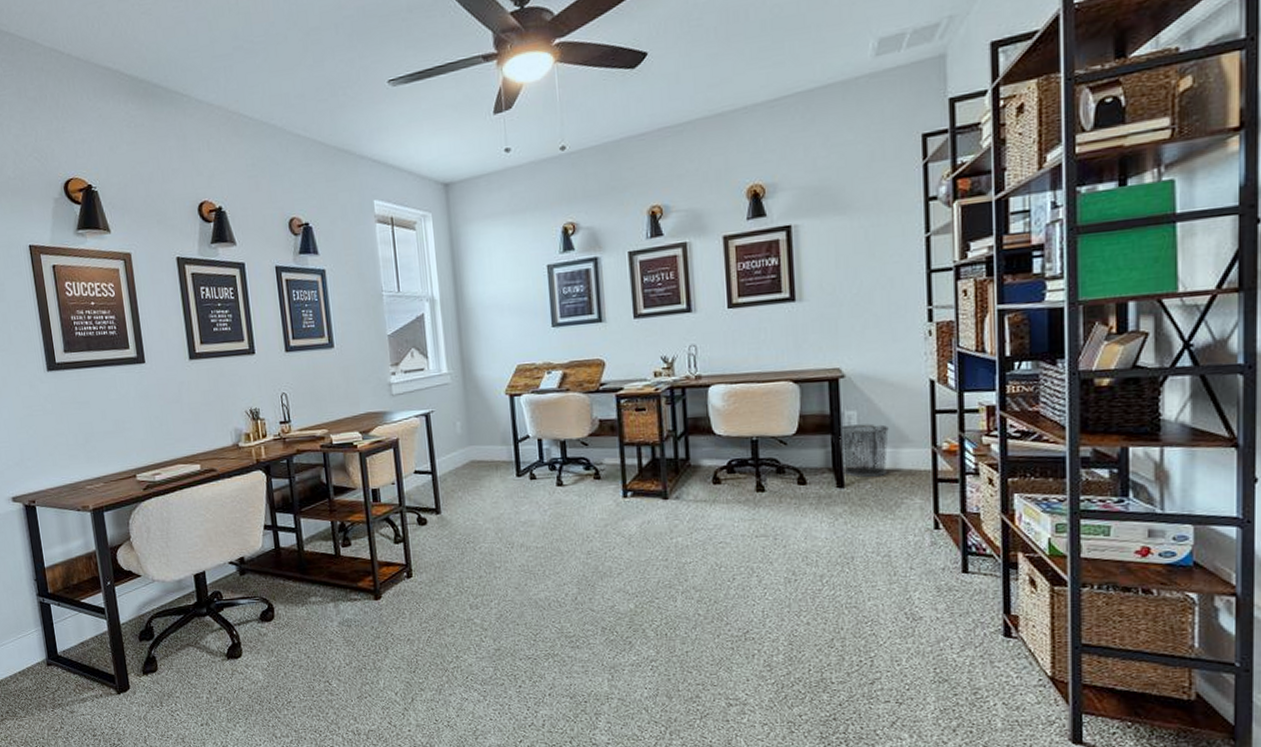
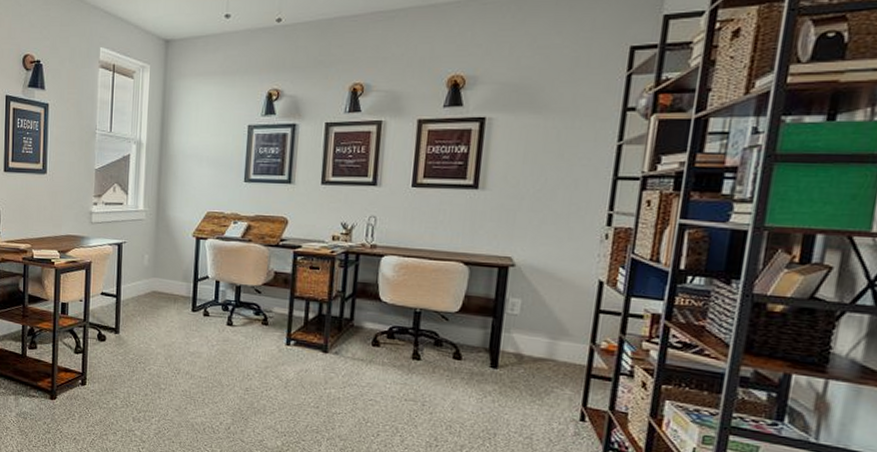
waste bin: present [839,423,889,477] -> none [498,311,550,363]

